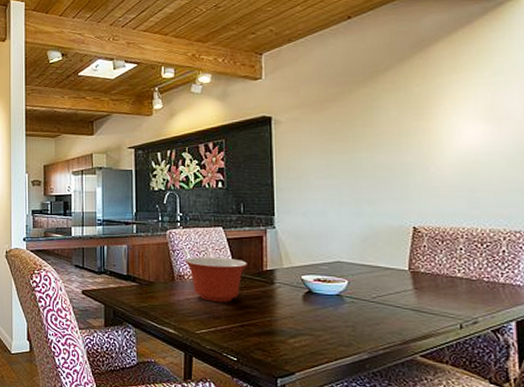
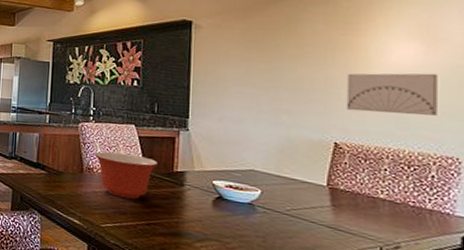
wall art: none [421,151,505,194] -> present [346,73,438,116]

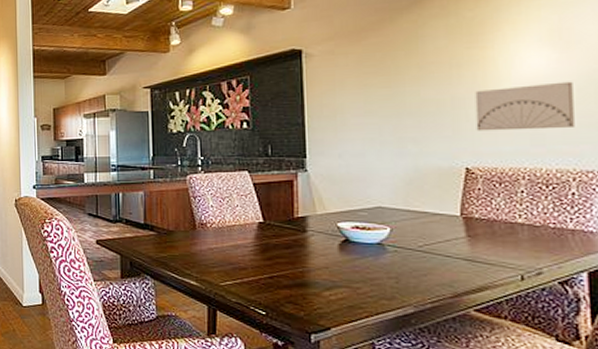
mixing bowl: present [94,151,159,199] -> none [206,203,278,252]

